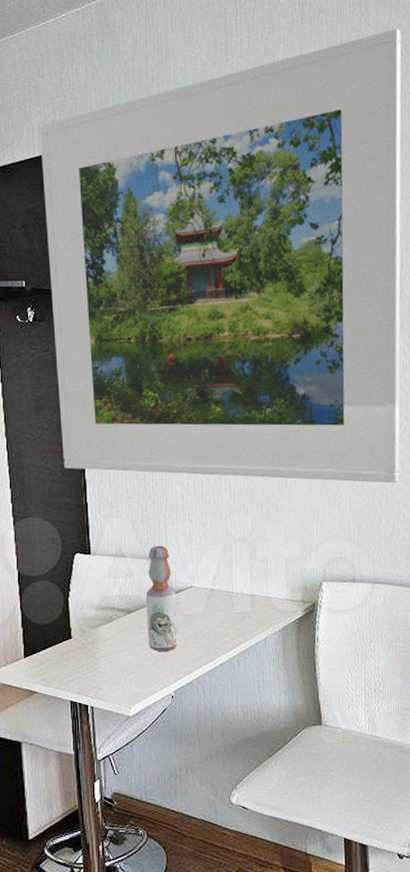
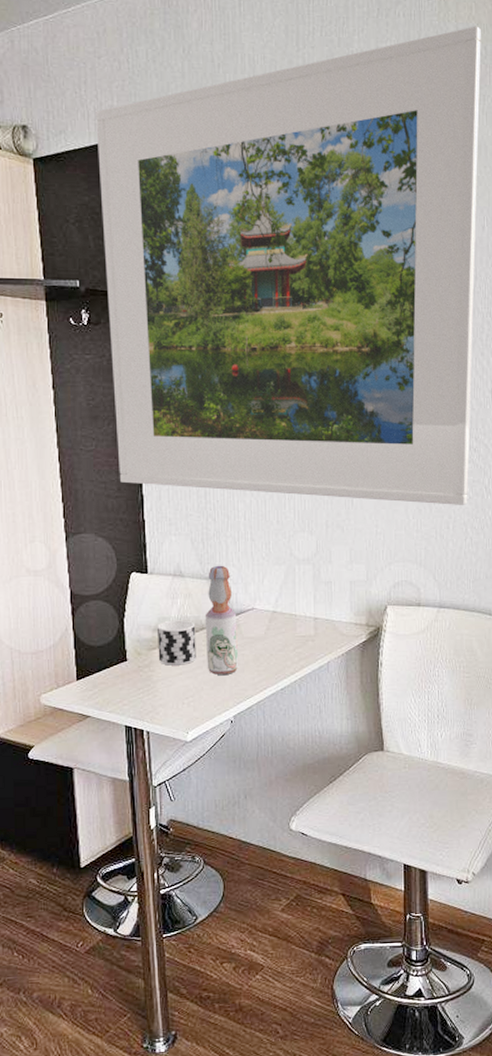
cup: none [100,598,138,643] -> present [158,620,196,666]

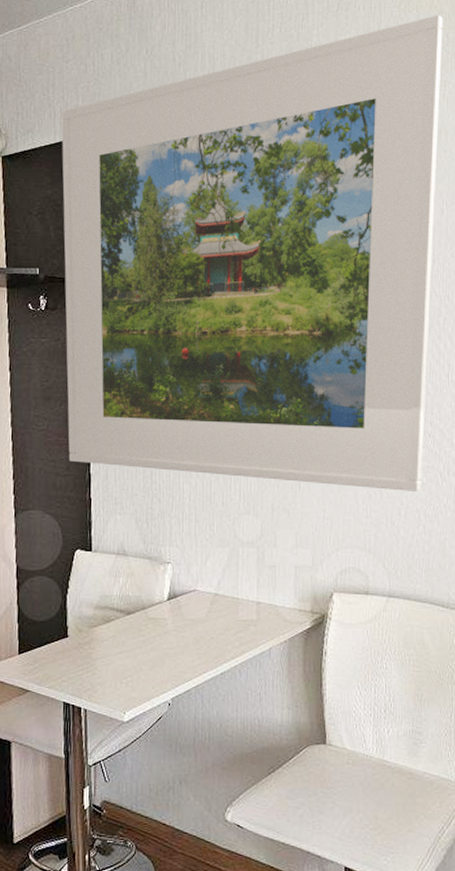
cup: present [158,620,196,666] -> none [99,598,137,644]
bottle: present [205,565,238,675] -> none [146,545,179,656]

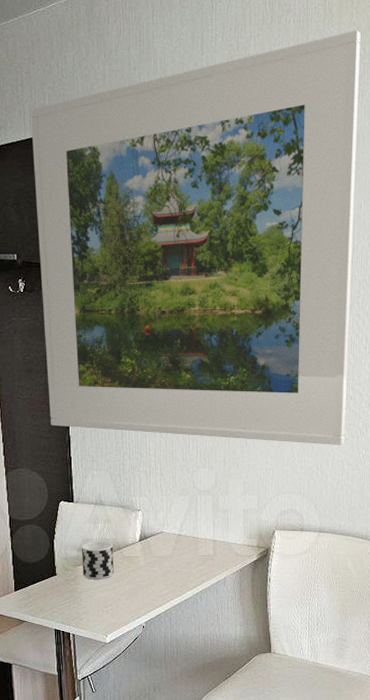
cup: none [99,598,137,644] -> present [82,541,114,580]

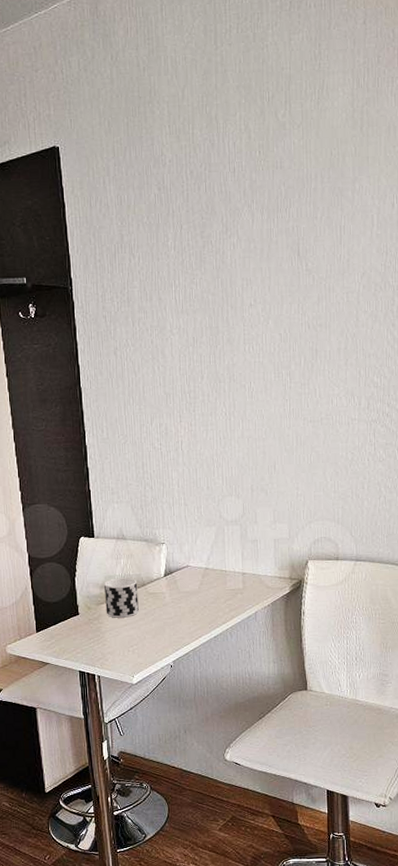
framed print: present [30,30,361,445] -> none [35,10,389,467]

